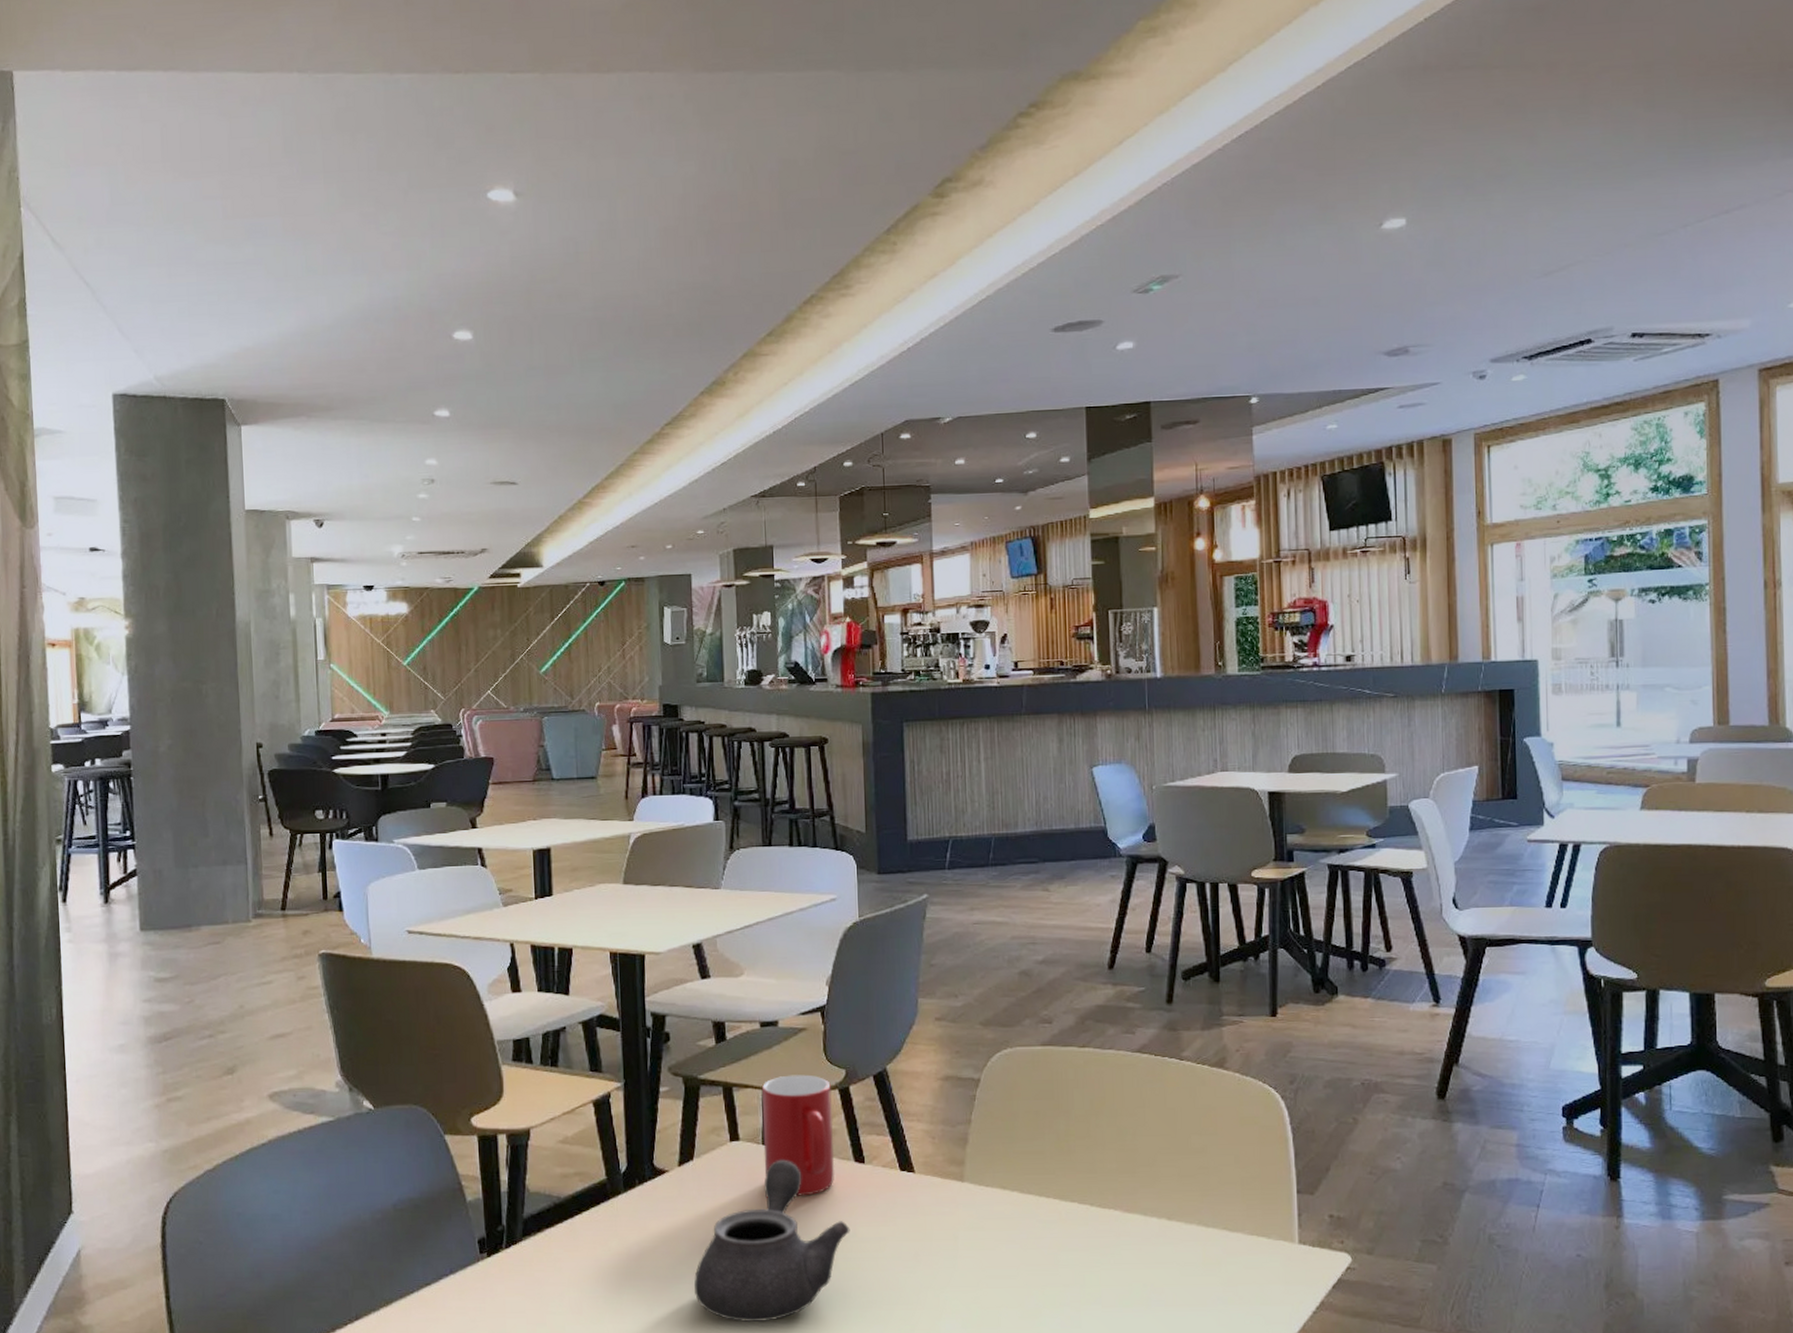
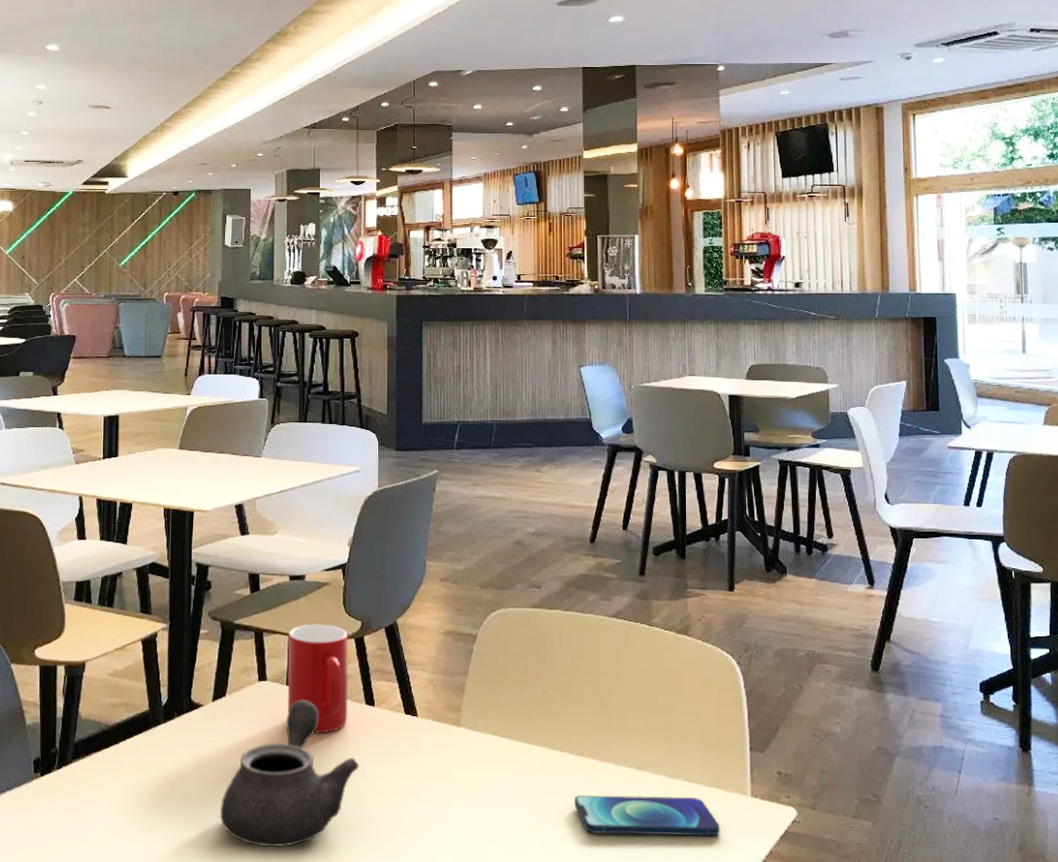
smartphone: none [1097,1247,1264,1292] -> present [575,794,721,836]

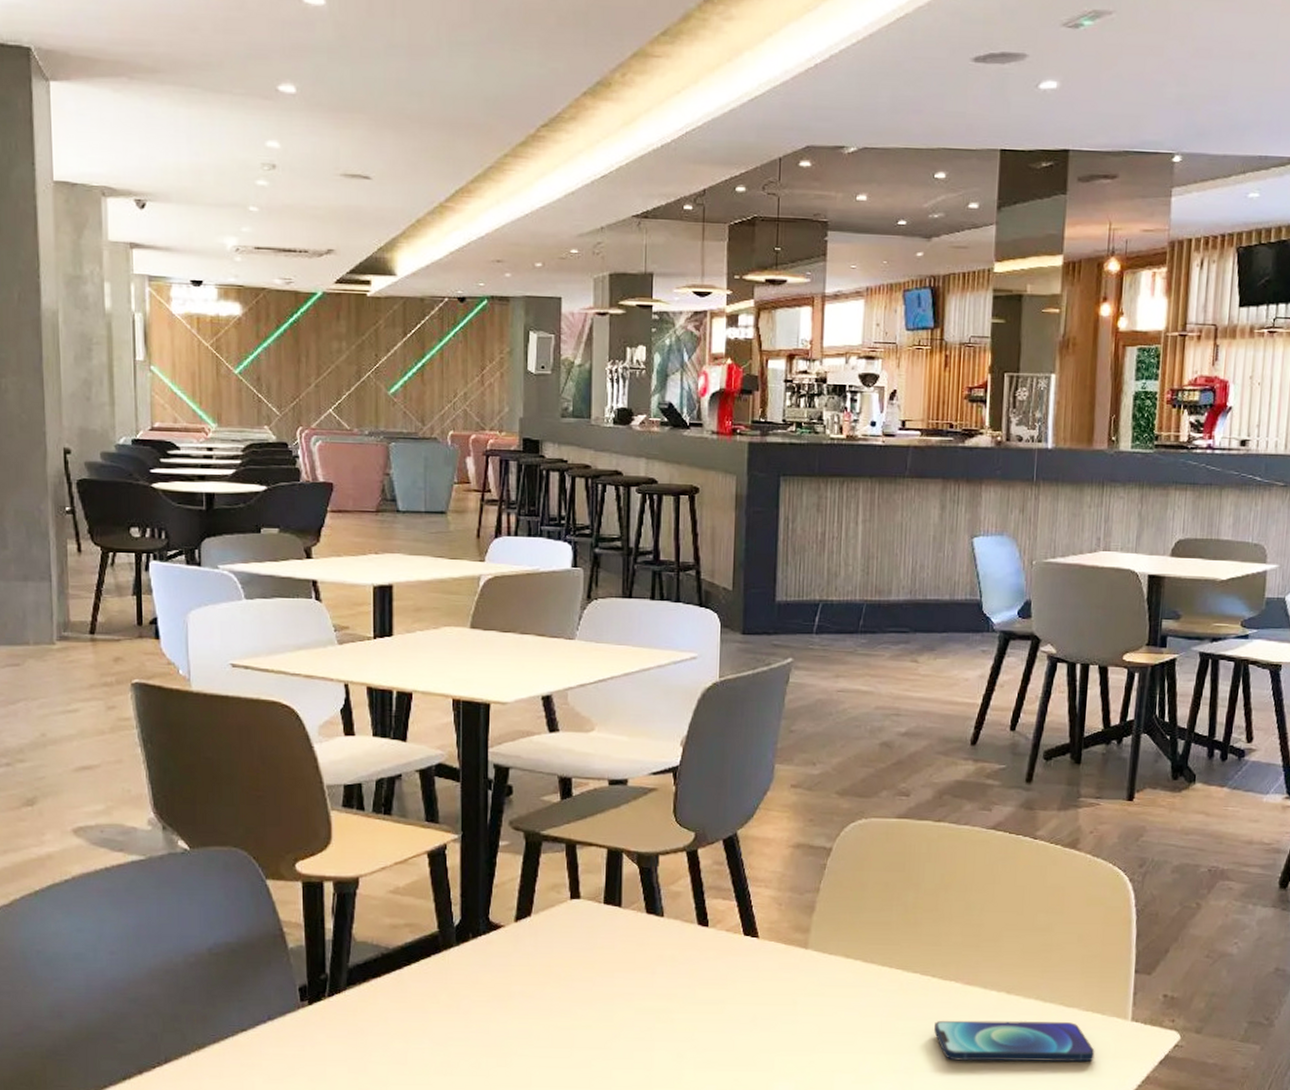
teapot: present [221,699,359,847] -> none [526,919,689,1078]
cup: present [287,624,349,734] -> none [604,835,679,957]

